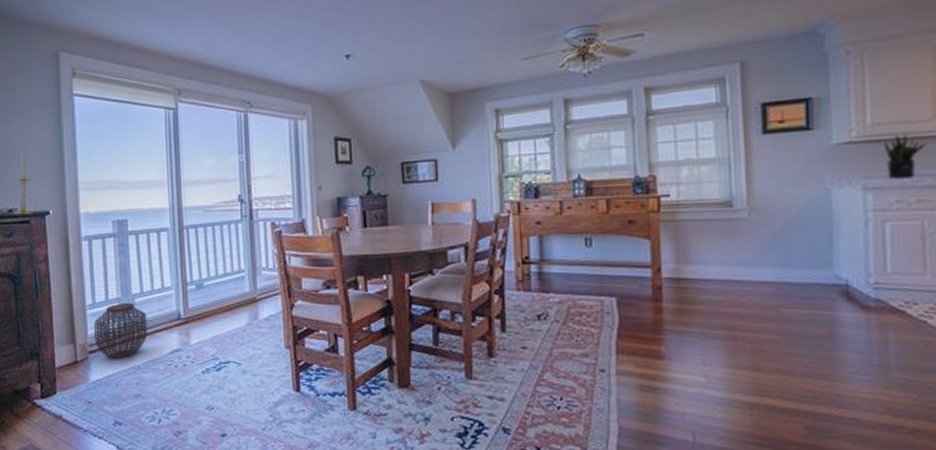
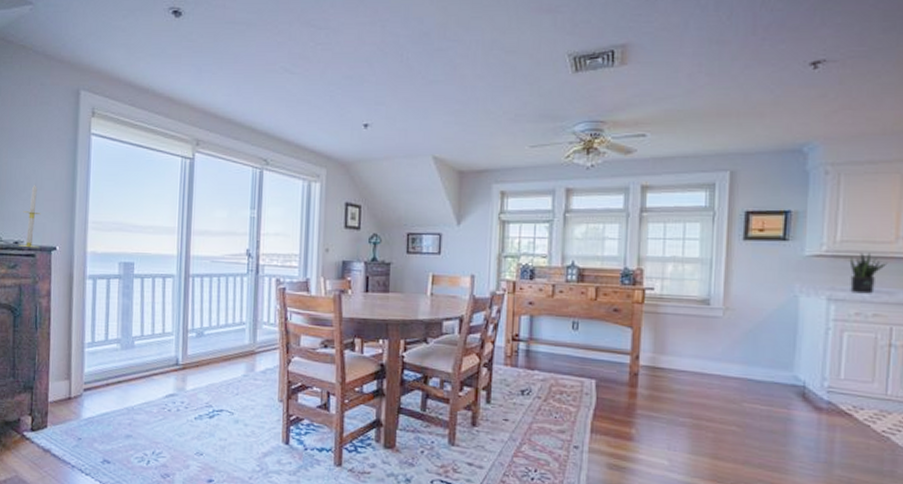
woven basket: present [94,302,148,359] -> none [91,344,145,399]

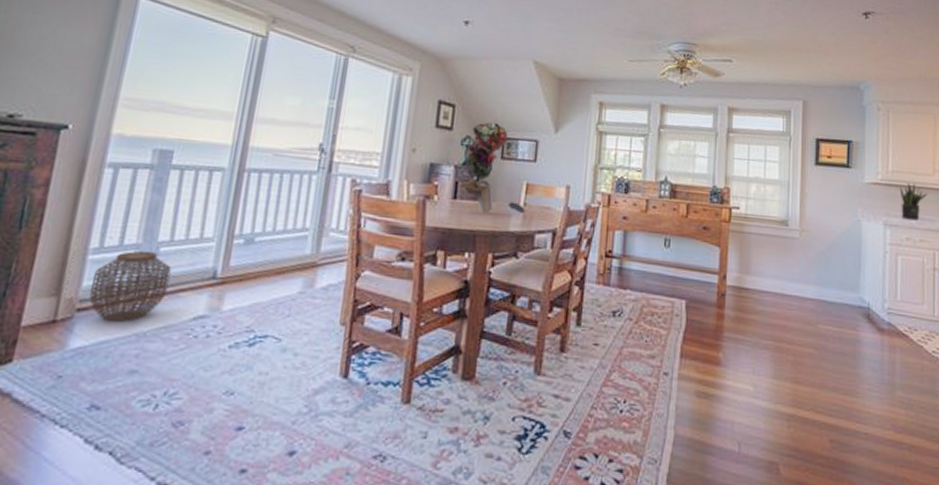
candle: present [17,184,41,248] -> none [12,46,55,125]
woven basket: none [91,344,145,399] -> present [89,250,172,322]
bouquet: none [365,219,433,306] -> present [453,122,526,216]

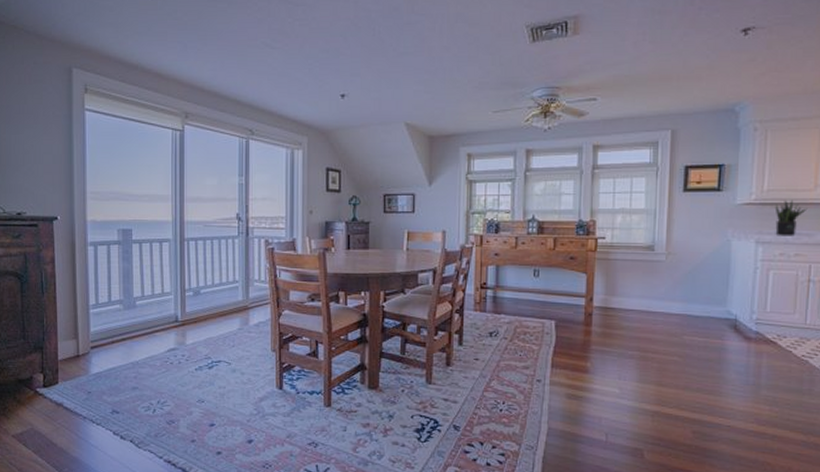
woven basket: present [89,250,172,322] -> none [97,304,147,355]
bouquet: present [453,122,526,216] -> none [347,182,408,260]

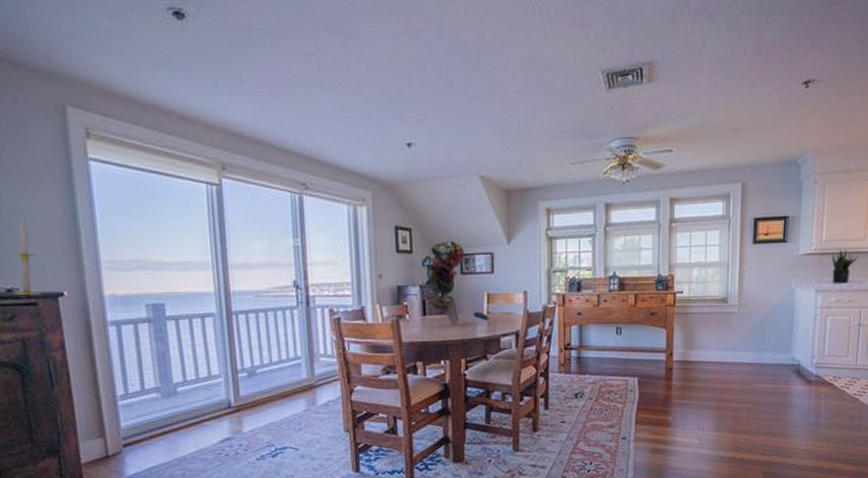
candle: none [20,158,41,219] -> present [12,220,41,296]
bouquet: none [347,182,408,260] -> present [423,241,489,325]

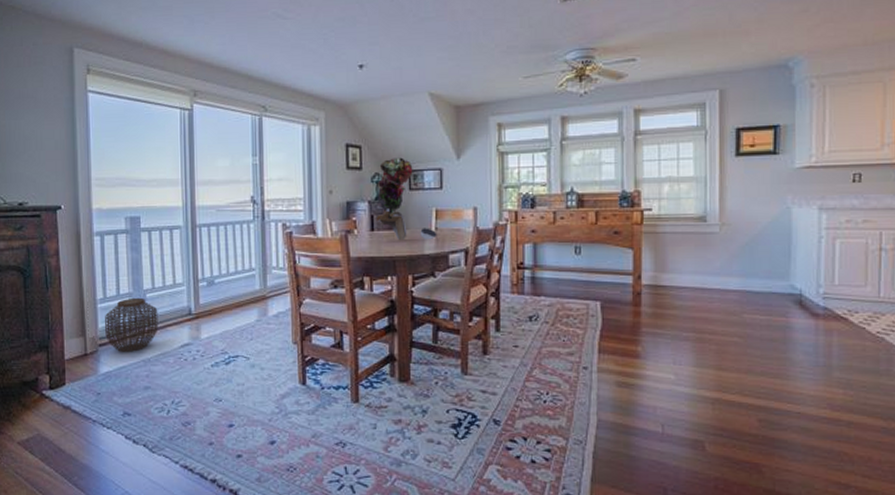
candle: present [12,220,41,296] -> none [22,144,44,209]
woven basket: none [128,392,194,452] -> present [105,297,159,352]
potted plant: present [831,249,859,284] -> none [838,161,875,201]

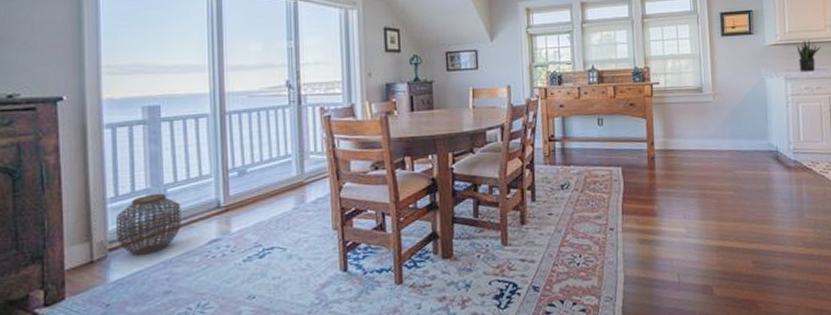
bouquet: present [371,157,437,241] -> none [410,40,475,120]
potted plant: none [838,161,875,201] -> present [796,39,822,72]

